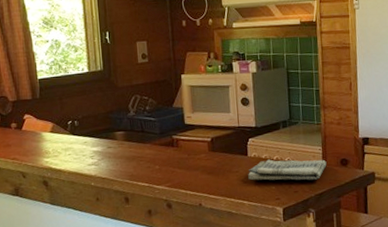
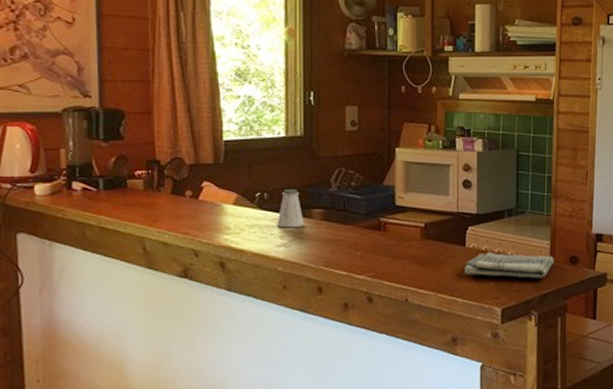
saltshaker: none [87,116,110,149] -> present [276,190,304,228]

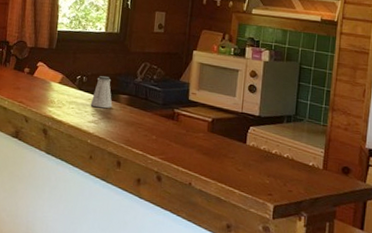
dish towel: present [464,252,554,279] -> none [243,151,327,183]

